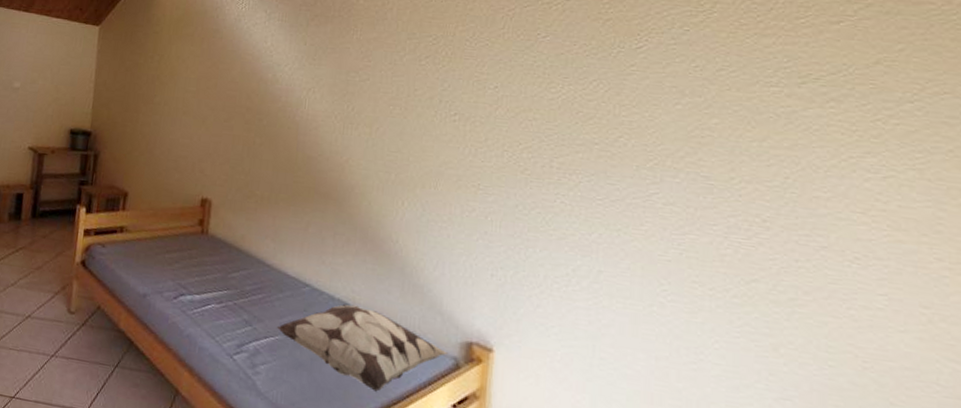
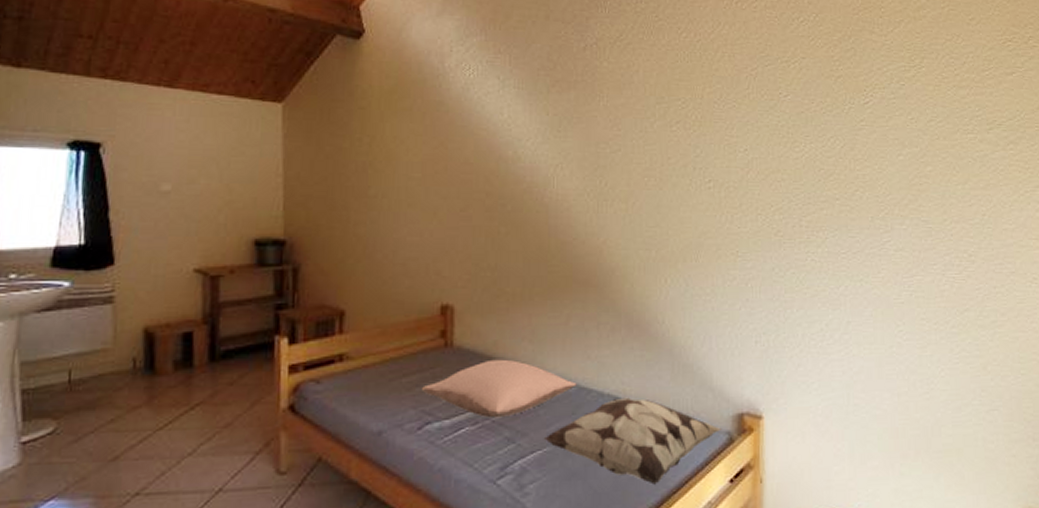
pillow: none [179,250,310,302] -> present [421,359,577,418]

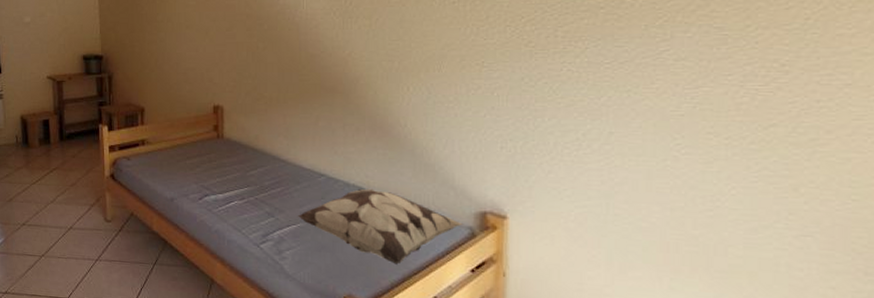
pillow: present [421,359,577,418] -> none [200,150,325,196]

